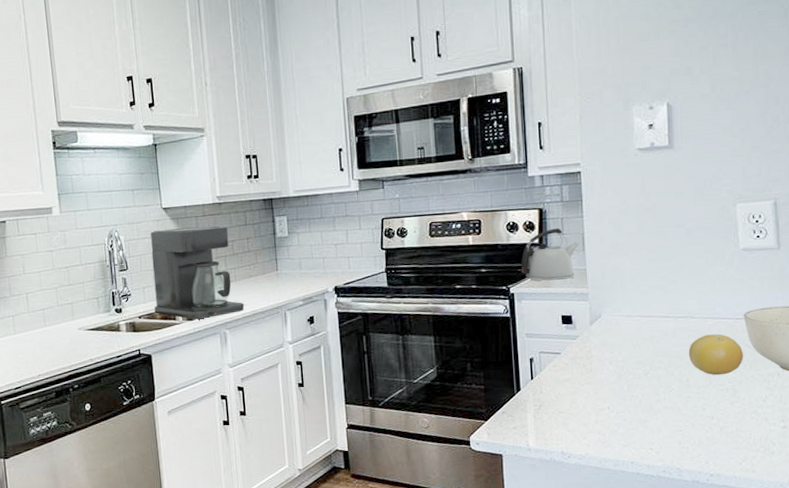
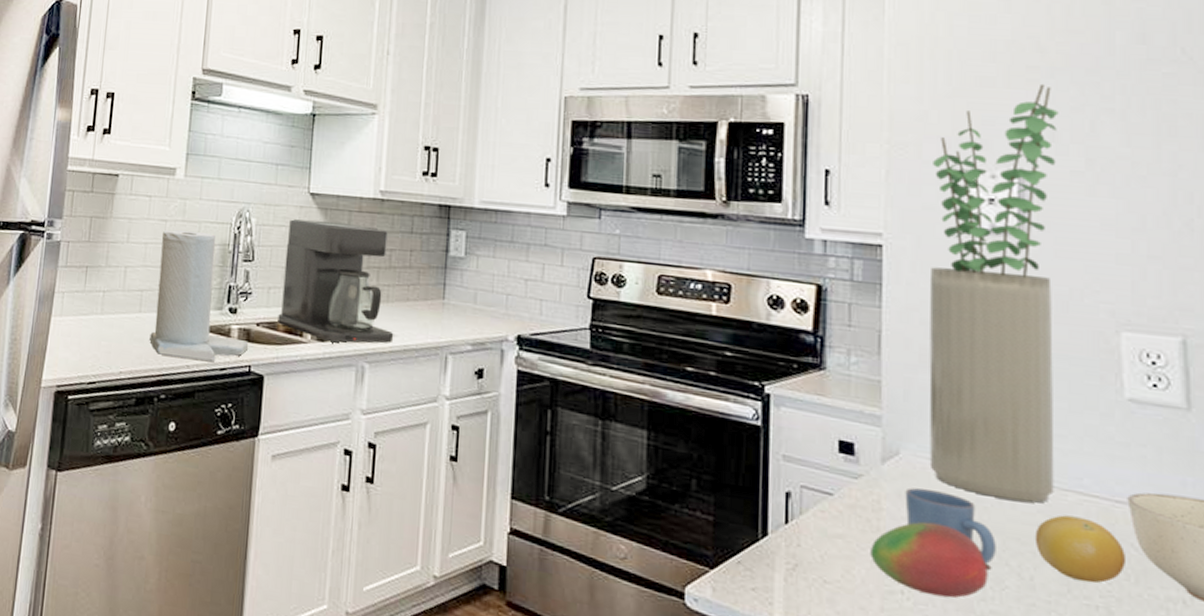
paper towel: none [51,254,135,355] -> present [149,229,248,361]
kettle: present [520,228,580,282] -> none [783,315,874,392]
fruit: none [587,357,663,406] -> present [870,521,992,598]
mug: none [606,336,665,378] -> present [905,488,996,565]
vase: none [611,32,699,333] -> present [929,83,1059,503]

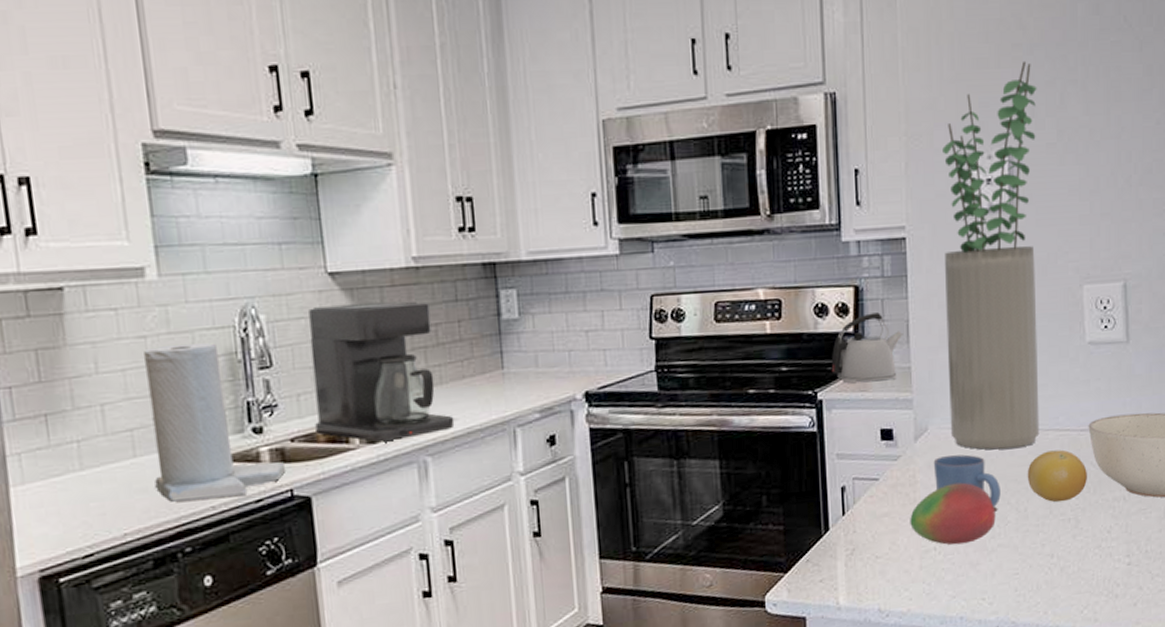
kettle: none [783,315,874,392] -> present [831,312,903,384]

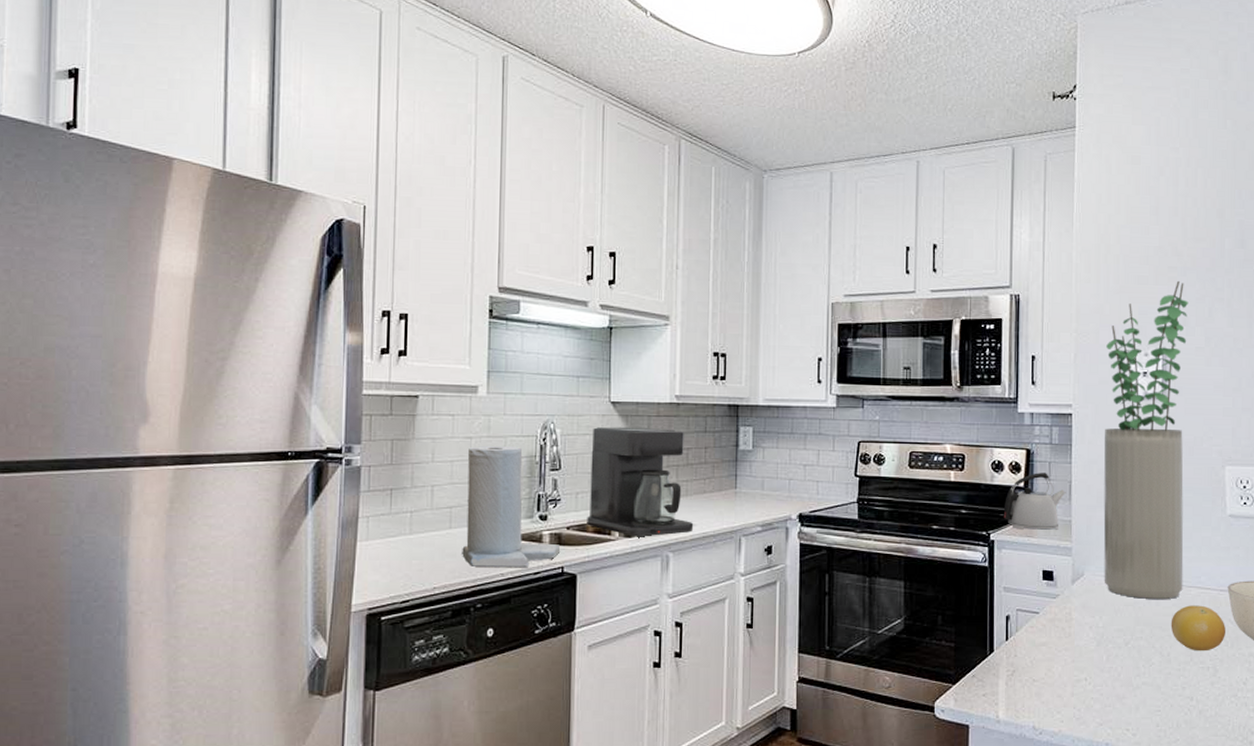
fruit: present [910,482,998,545] -> none [1065,624,1144,678]
mug: present [933,454,1001,507] -> none [1087,600,1146,649]

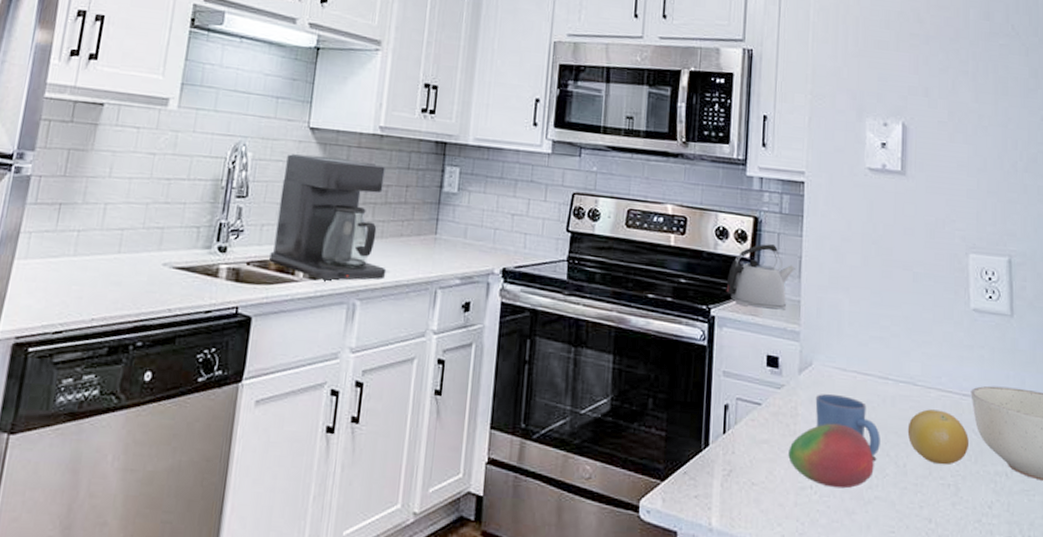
paper towel: present [462,445,560,567] -> none [128,163,237,304]
fruit: none [1065,624,1144,678] -> present [788,423,877,489]
mug: none [1087,600,1146,649] -> present [815,394,880,456]
vase: present [1103,280,1189,599] -> none [834,48,931,400]

